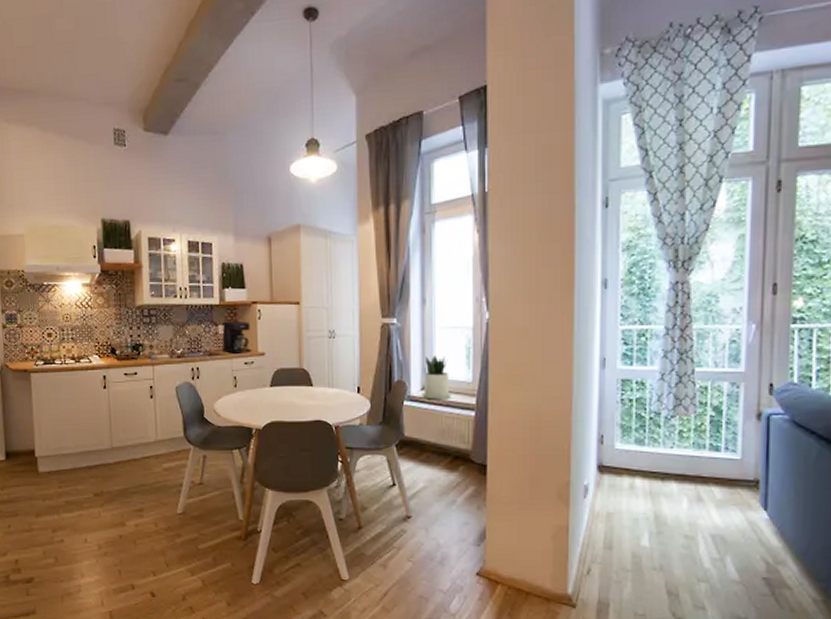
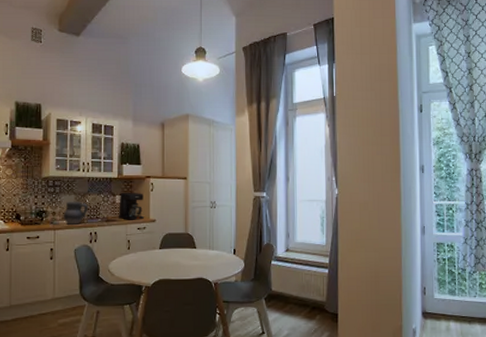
ceramic jug: none [161,332,189,359] -> present [63,201,89,225]
planter: present [422,356,451,400] -> none [286,223,310,260]

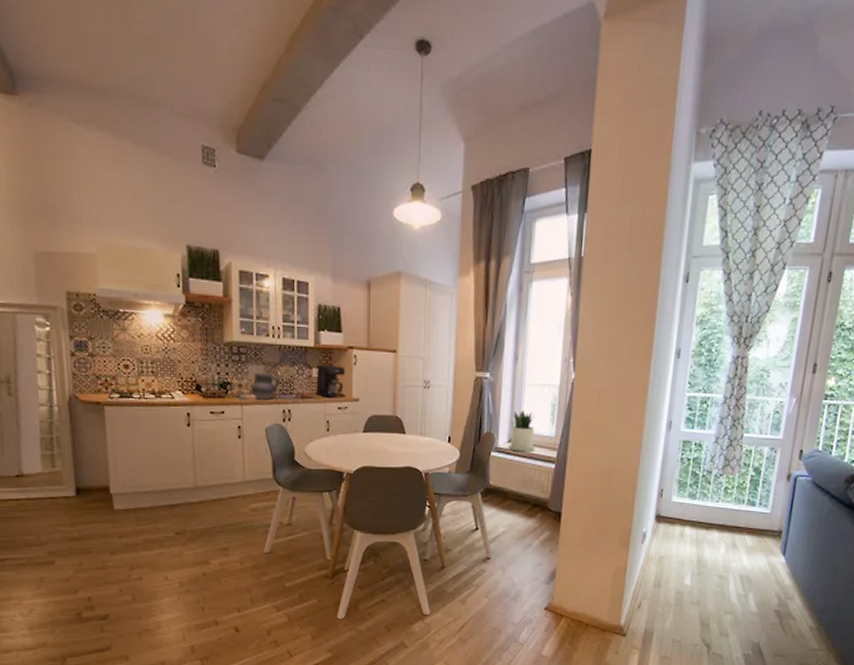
planter: none [286,223,310,260] -> present [508,410,535,452]

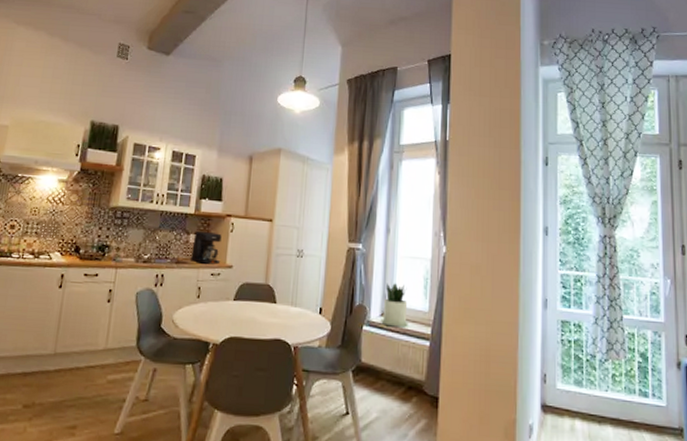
ceramic jug: present [251,372,281,400] -> none [127,236,158,264]

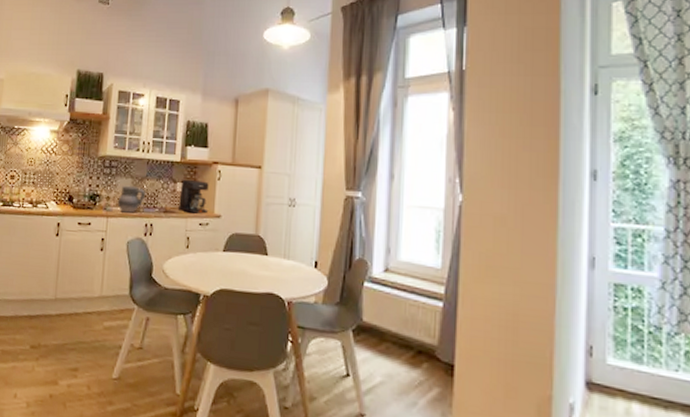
ceramic jug: none [127,236,158,264] -> present [117,185,146,213]
planter: present [381,283,408,328] -> none [385,235,417,285]

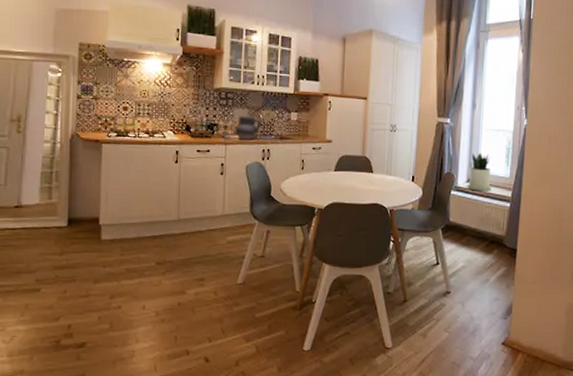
coffee maker: present [179,180,209,214] -> none [293,110,320,140]
planter: none [385,235,417,285] -> present [467,153,492,192]

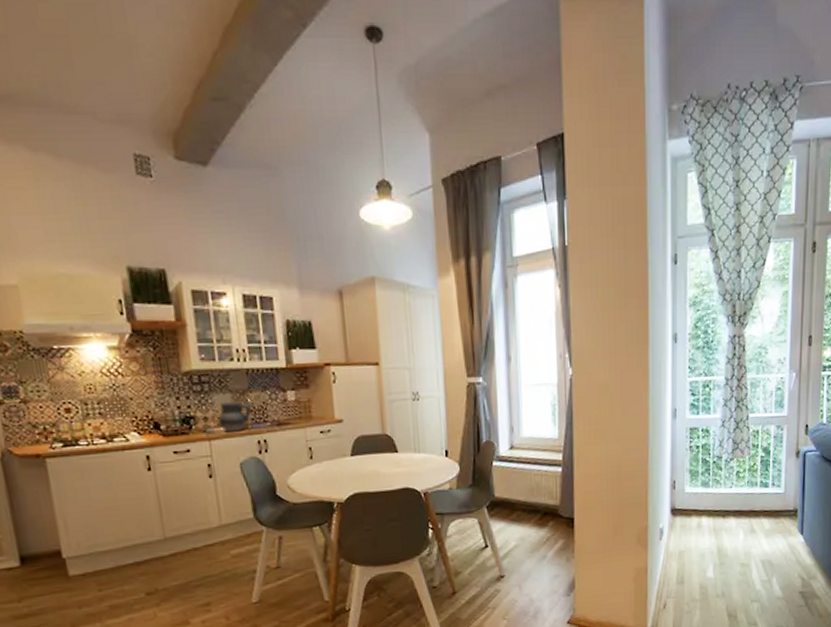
planter: present [467,153,492,192] -> none [511,413,539,459]

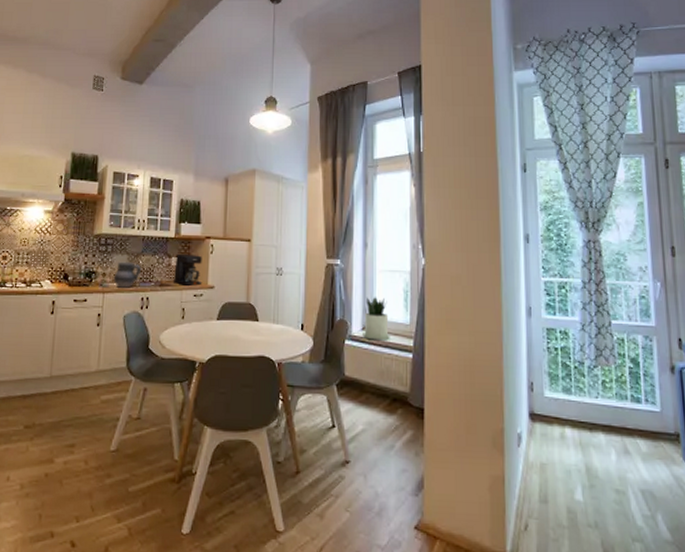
coffee maker: none [292,386,327,422] -> present [174,255,202,286]
planter: none [511,413,539,459] -> present [363,297,390,341]

